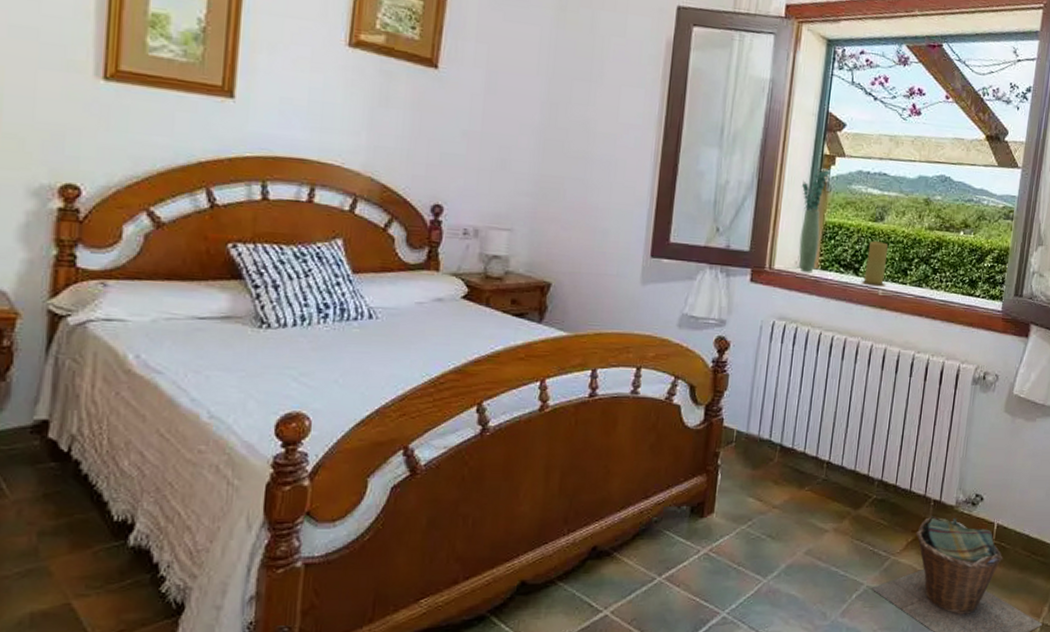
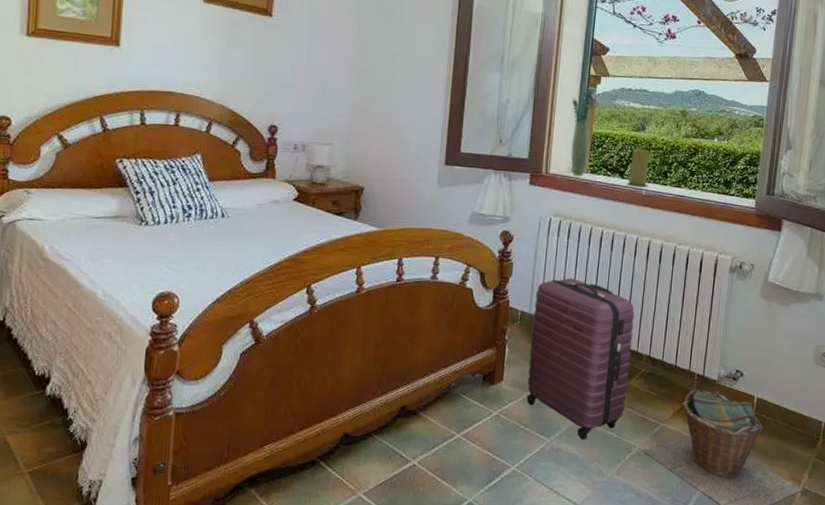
suitcase: none [740,391,867,579] -> present [526,277,635,440]

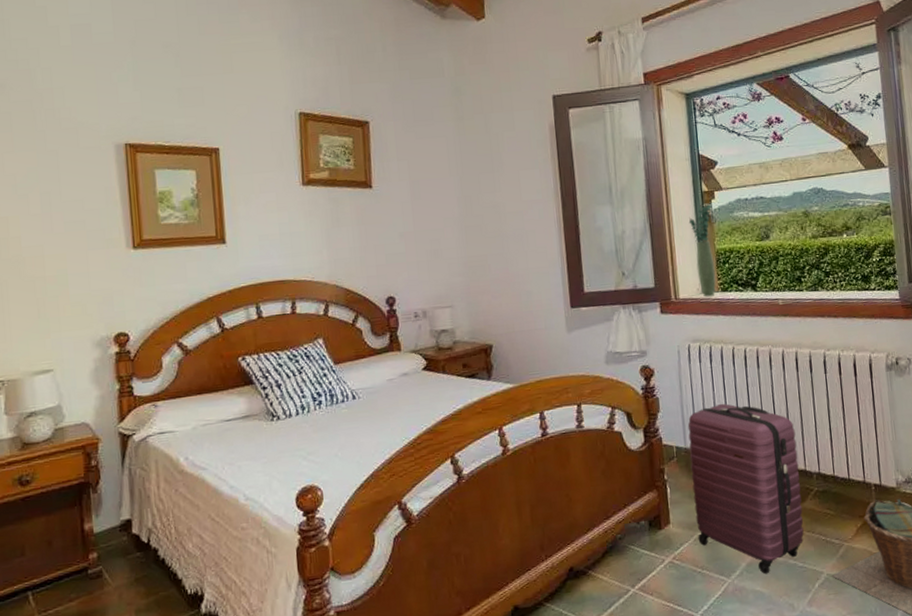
candle: present [626,148,649,188] -> none [760,257,784,299]

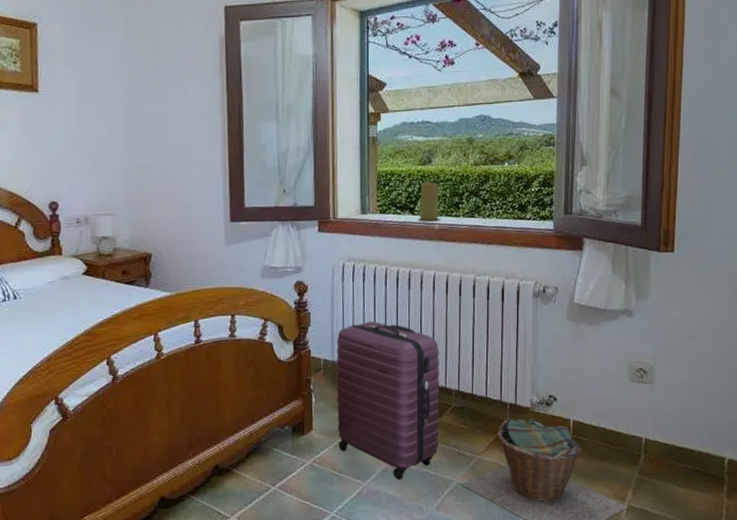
vase: present [688,200,716,298] -> none [352,122,377,218]
candle: none [760,257,784,299] -> present [417,182,441,223]

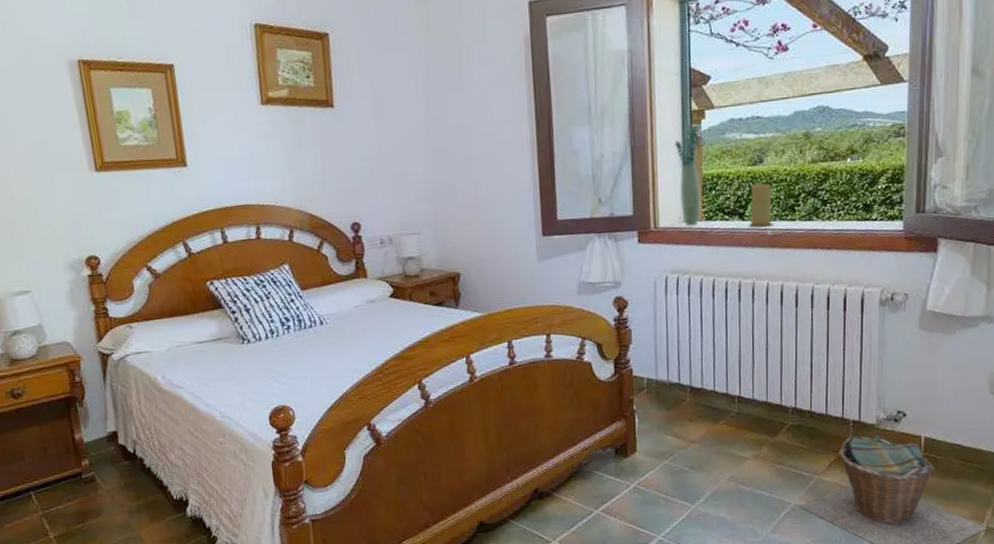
suitcase: present [336,321,440,480] -> none [660,336,775,503]
vase: none [352,122,377,218] -> present [674,120,702,227]

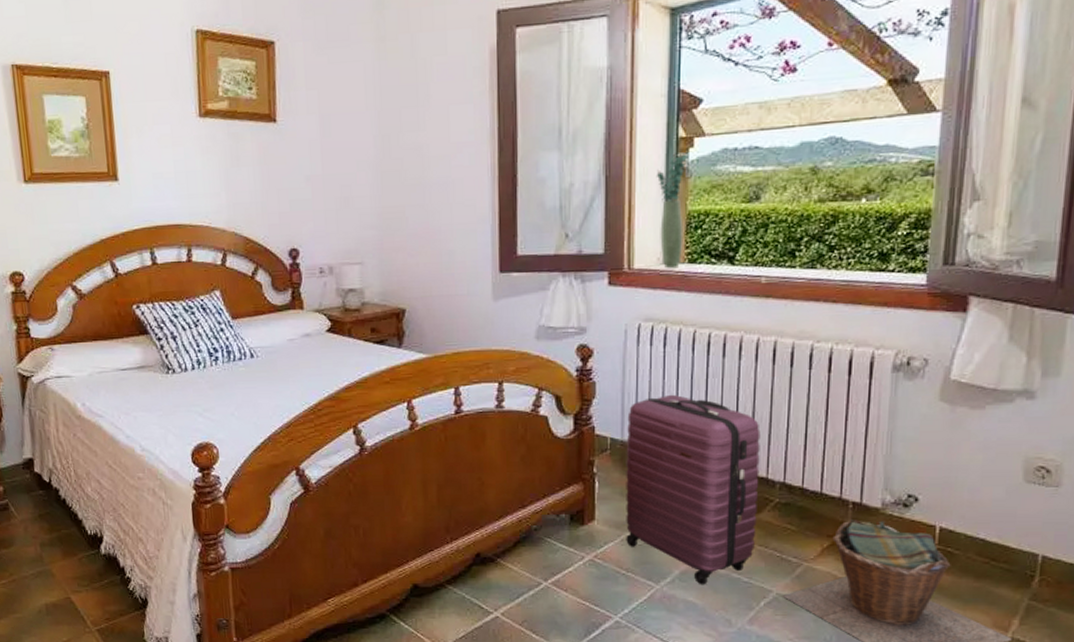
suitcase: none [660,336,775,503] -> present [626,394,761,585]
candle: present [748,183,774,229] -> none [738,224,770,275]

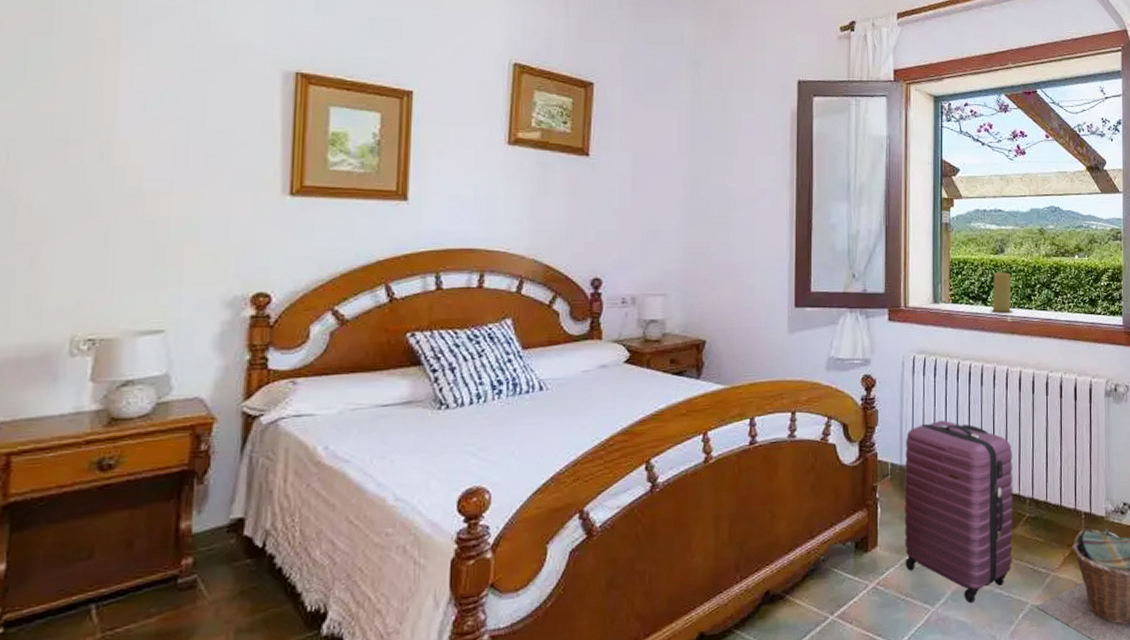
vase: present [656,149,689,269] -> none [925,208,950,308]
candle: none [738,224,770,275] -> present [990,272,1013,314]

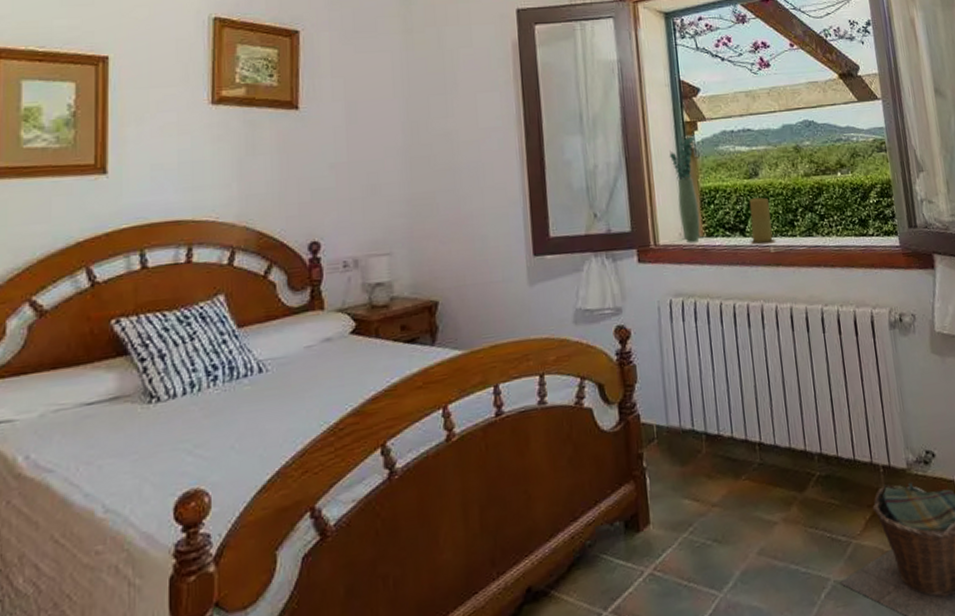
suitcase: present [904,420,1013,604] -> none [670,370,806,585]
vase: none [925,208,950,308] -> present [669,132,701,244]

